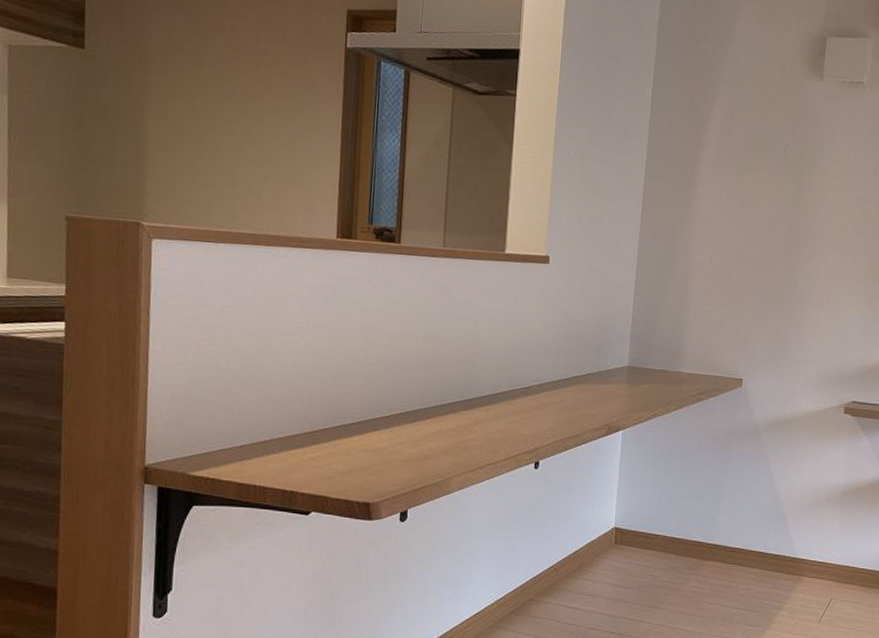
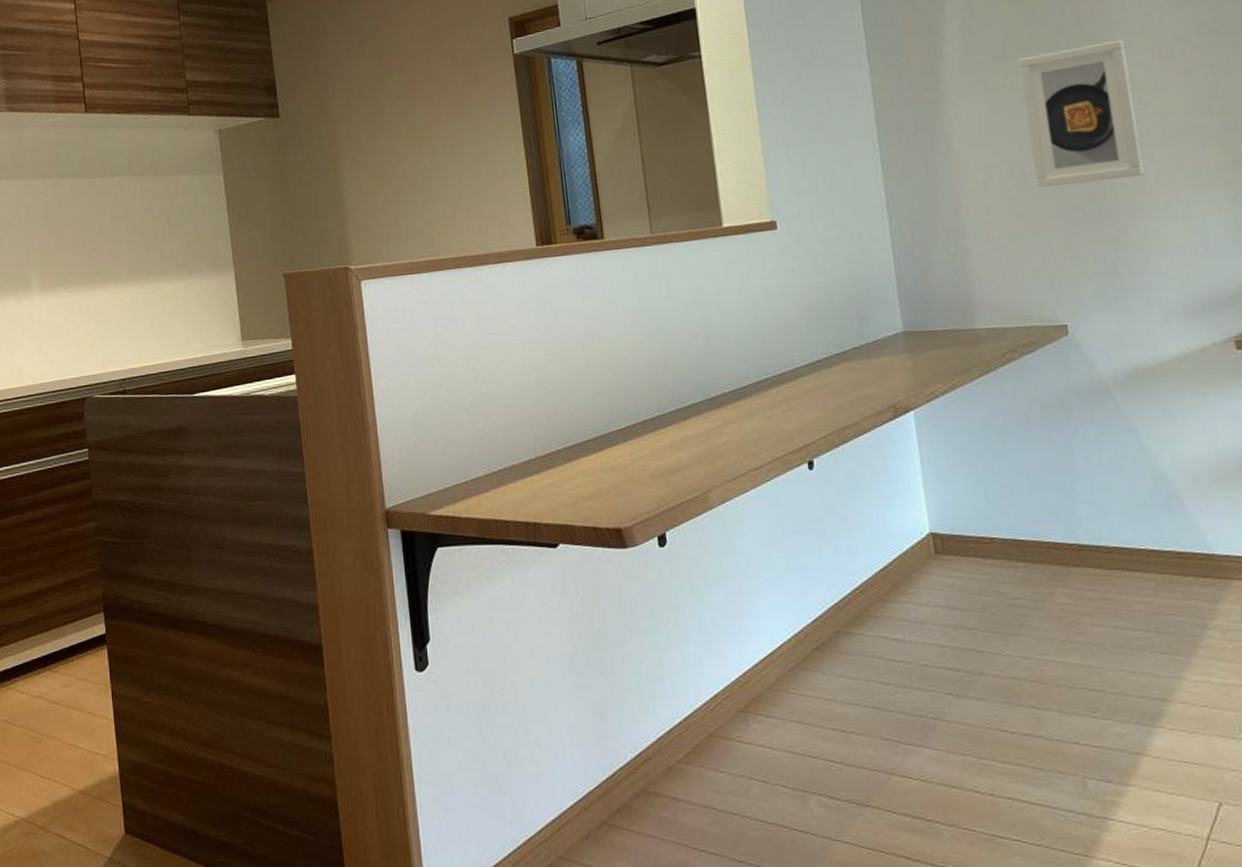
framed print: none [746,162,828,274] -> present [1018,39,1144,189]

